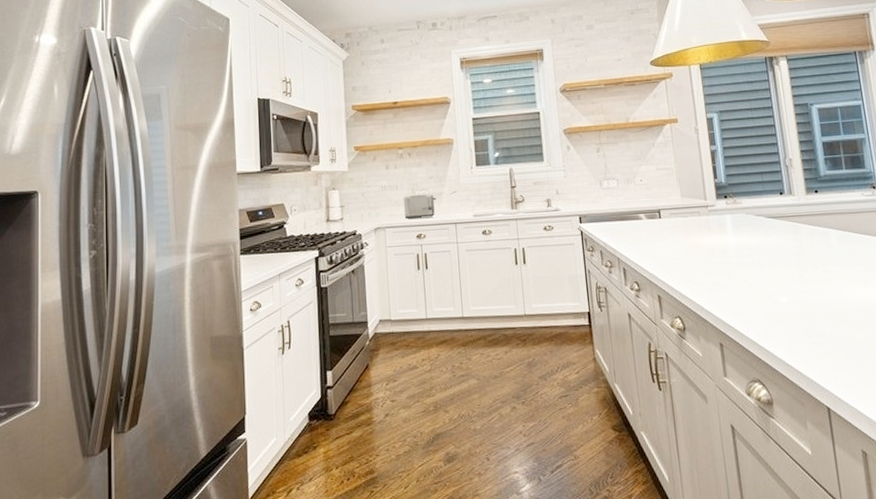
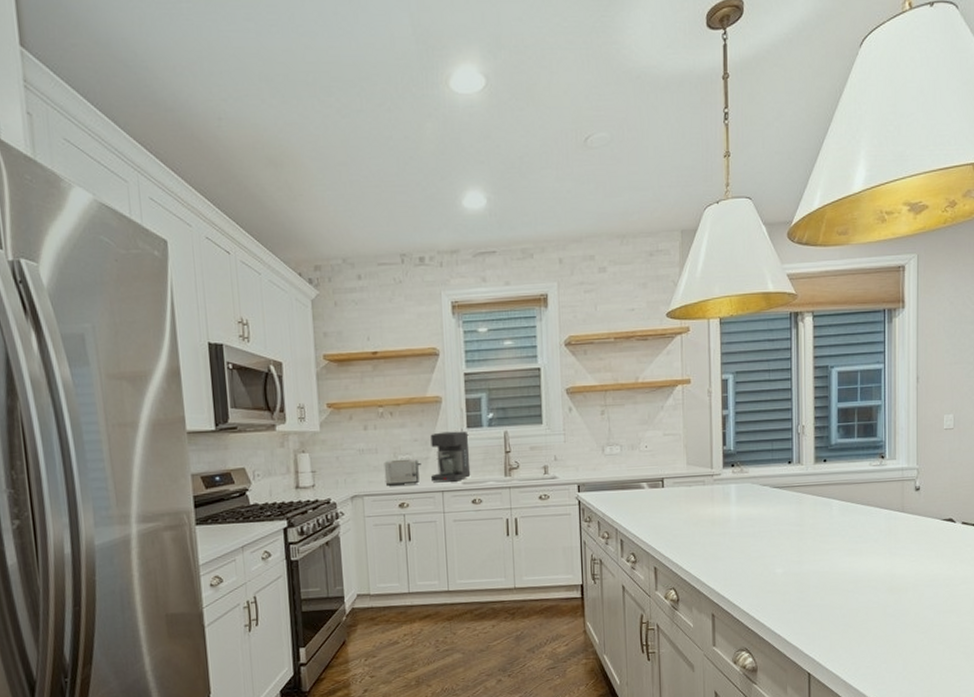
coffee maker: none [444,168,481,215] -> present [430,431,471,483]

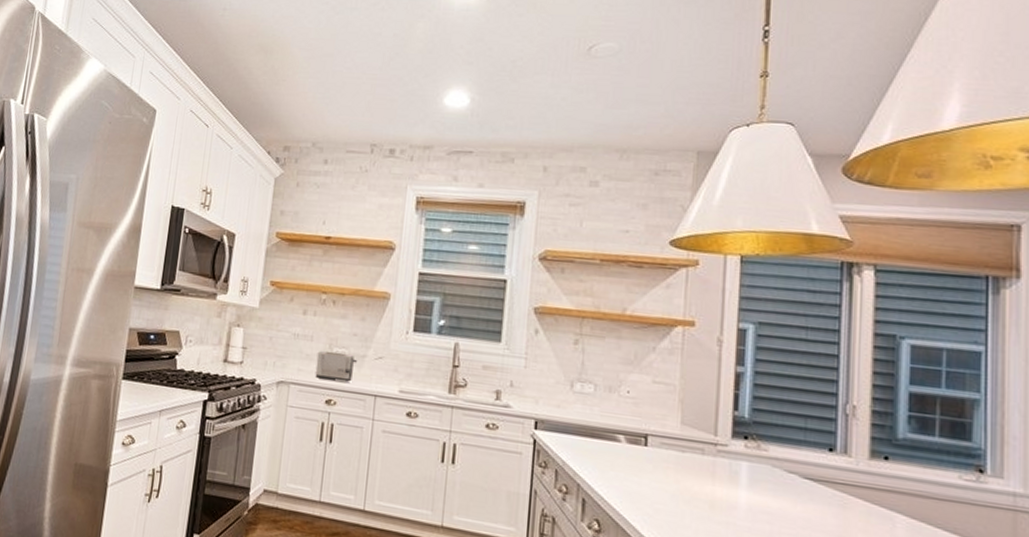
coffee maker: present [430,431,471,483] -> none [365,330,413,389]

